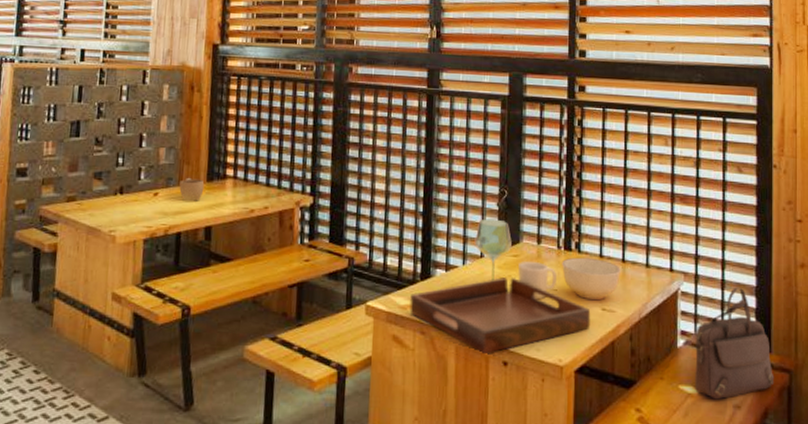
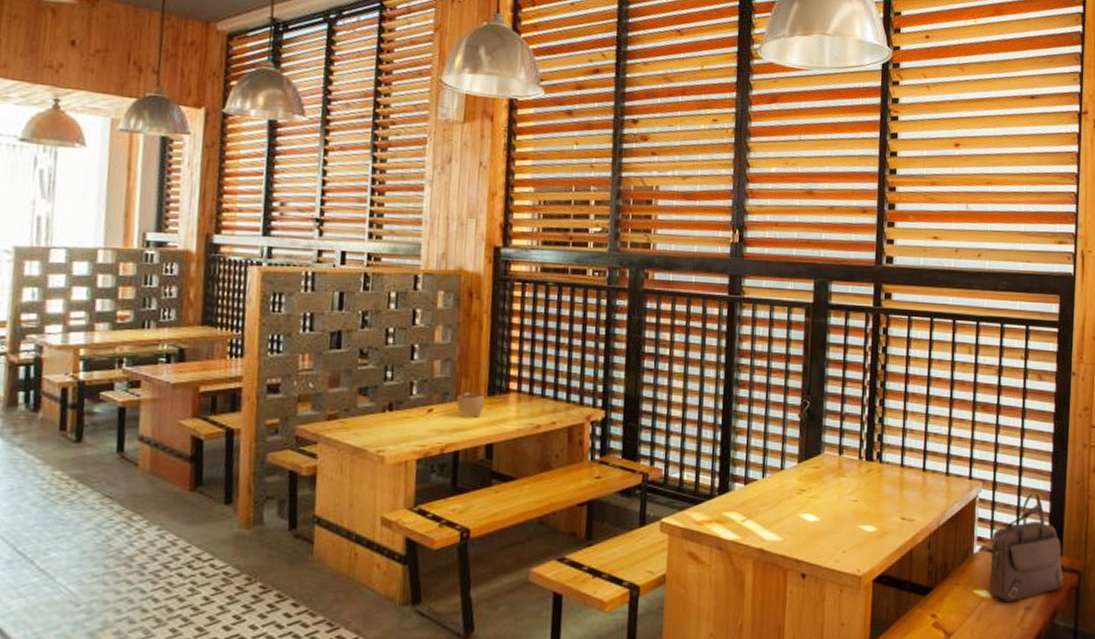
serving tray: present [410,276,591,355] -> none [706,488,890,568]
wine glass: present [474,219,512,280] -> none [775,430,813,492]
mug: present [518,262,557,300] -> none [818,473,857,511]
bowl: present [562,257,621,301] -> none [863,467,921,510]

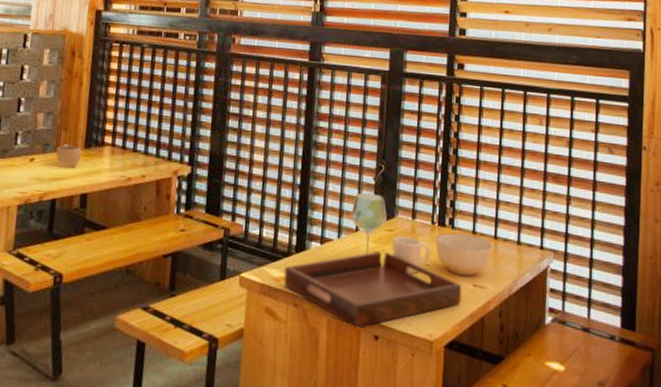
serving tray: none [706,488,890,568] -> present [283,251,462,328]
wine glass: none [775,430,813,492] -> present [350,192,387,254]
mug: none [818,473,857,511] -> present [392,236,430,275]
bowl: none [863,467,921,510] -> present [435,233,492,277]
handbag: present [989,492,1064,603] -> none [561,266,638,377]

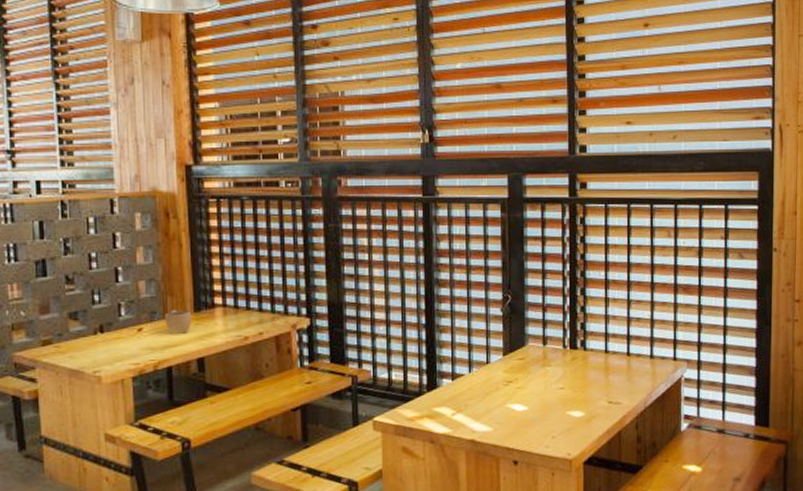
serving tray: present [283,251,462,328] -> none [418,379,598,456]
wine glass: present [350,192,387,254] -> none [480,324,517,384]
mug: present [392,236,430,275] -> none [525,363,563,399]
bowl: present [435,233,492,277] -> none [568,354,626,395]

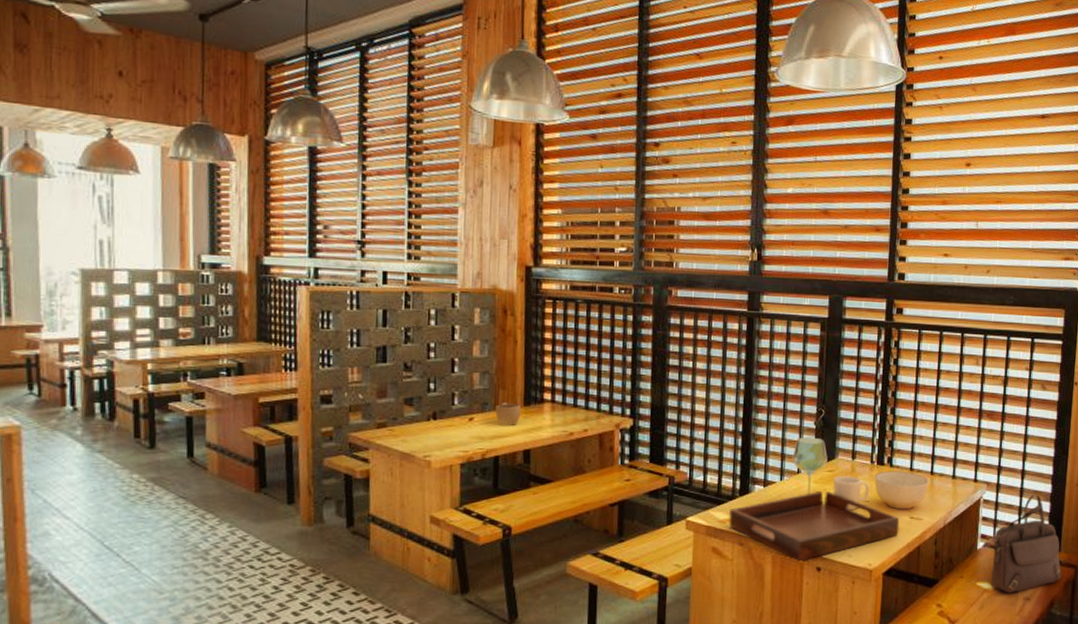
serving tray: none [418,379,598,456] -> present [729,490,900,562]
wine glass: none [480,324,517,384] -> present [792,437,828,494]
mug: none [525,363,563,399] -> present [833,476,869,511]
bowl: none [568,354,626,395] -> present [874,471,929,510]
handbag: none [698,369,772,475] -> present [991,494,1062,594]

